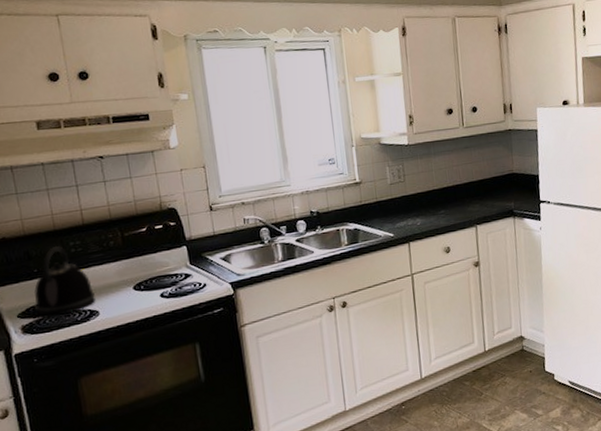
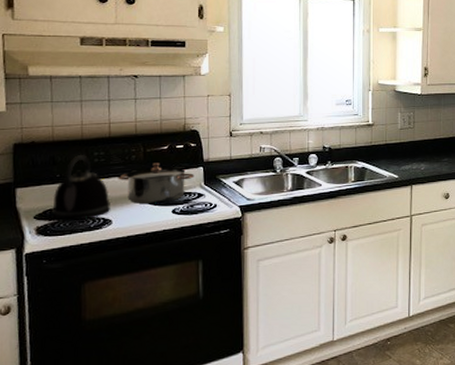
cooking pot: none [98,246,179,291] -> present [118,162,194,204]

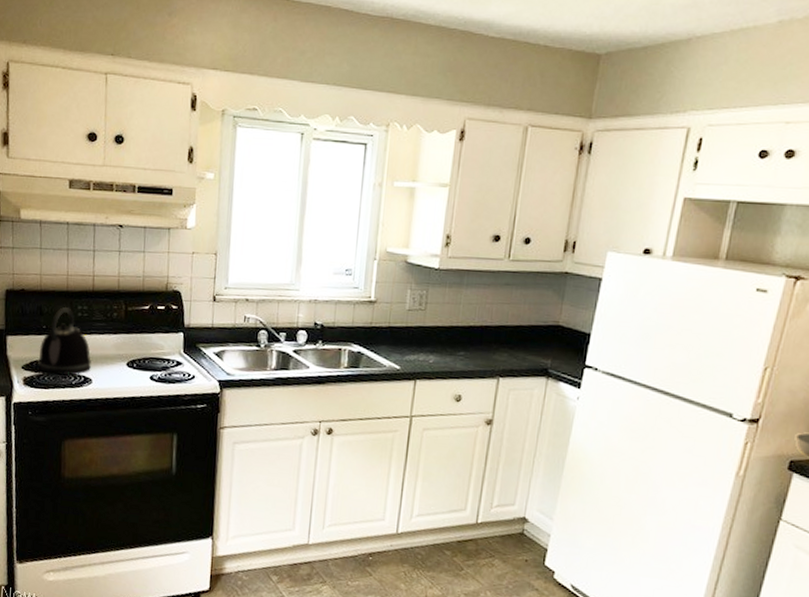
cooking pot: present [118,162,194,204] -> none [99,323,174,367]

